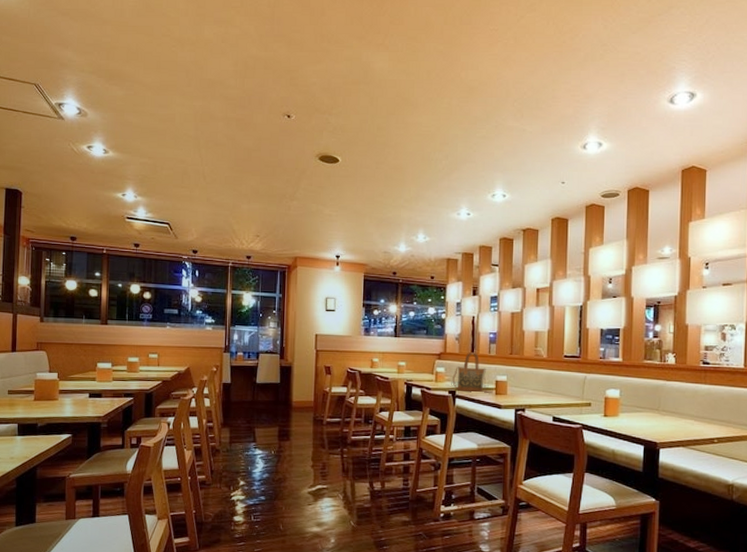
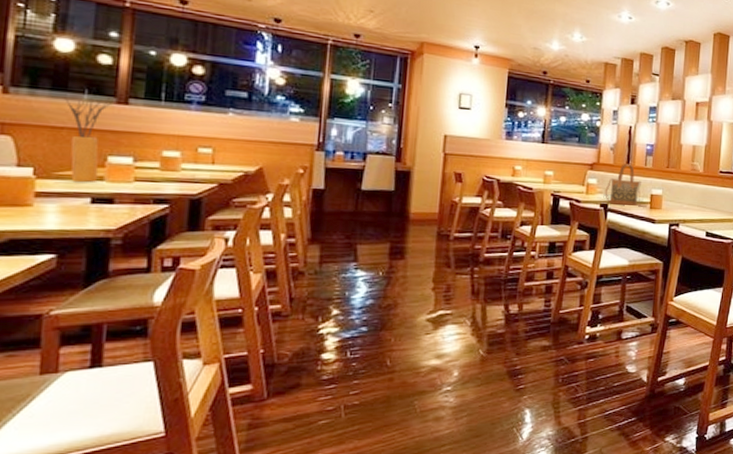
vase: none [72,321,98,383] -> present [65,98,111,183]

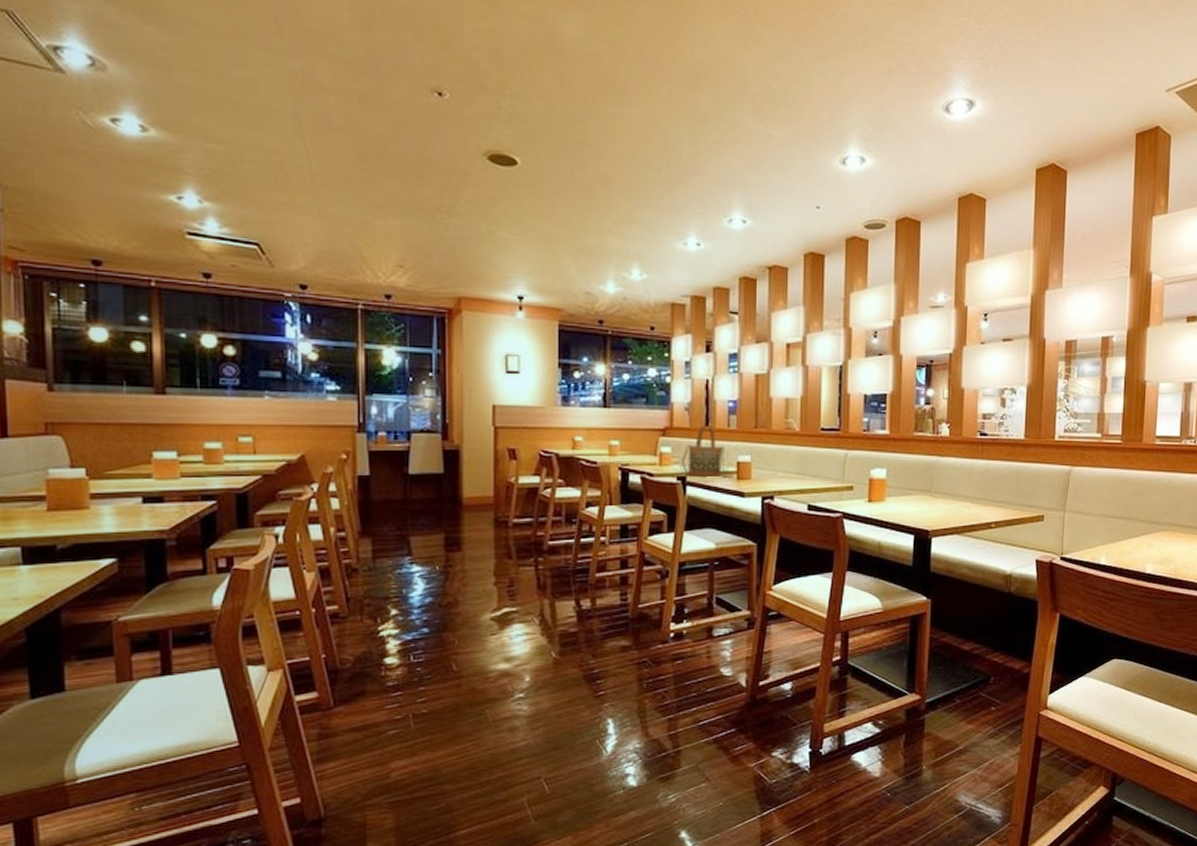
vase: present [65,98,111,183] -> none [106,388,150,482]

